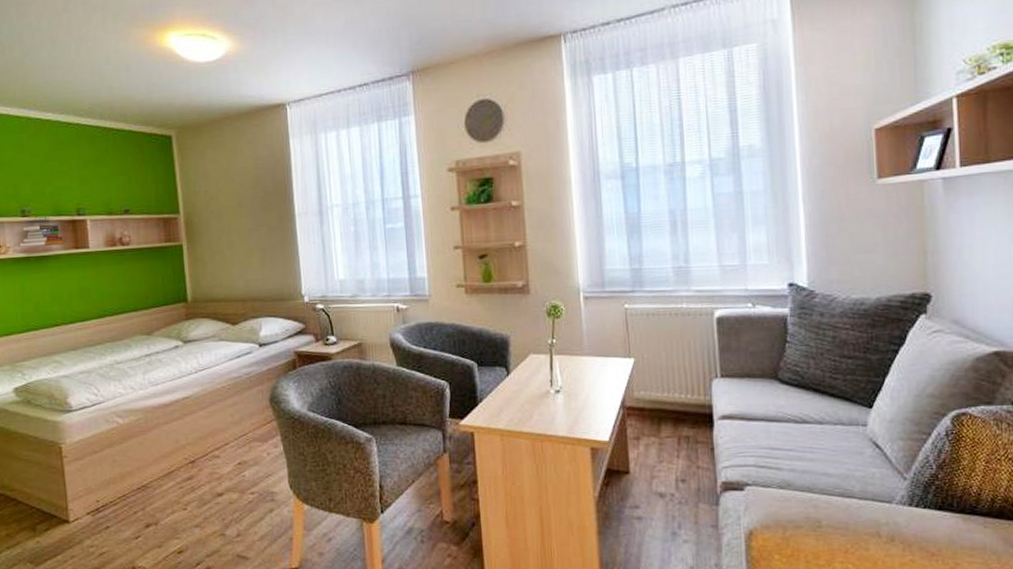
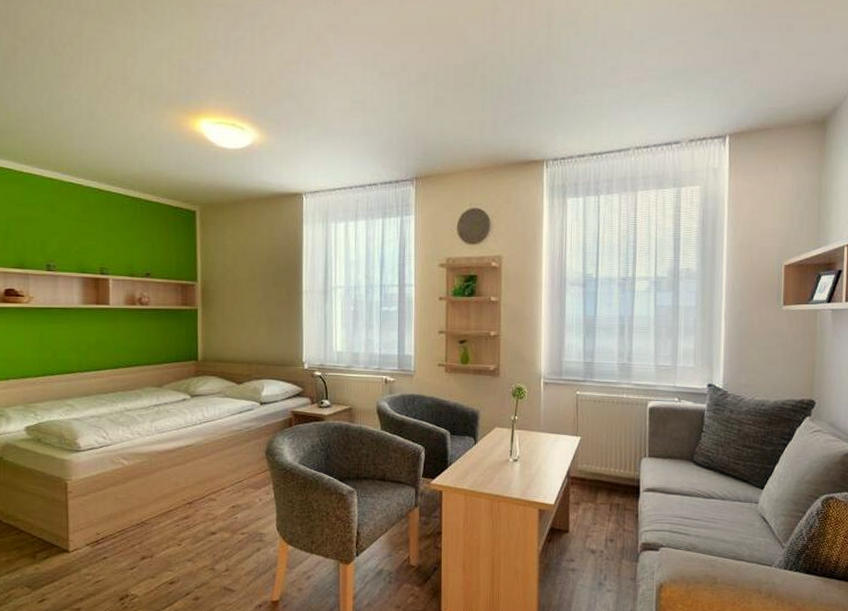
books: present [19,224,64,248] -> none [42,279,86,300]

